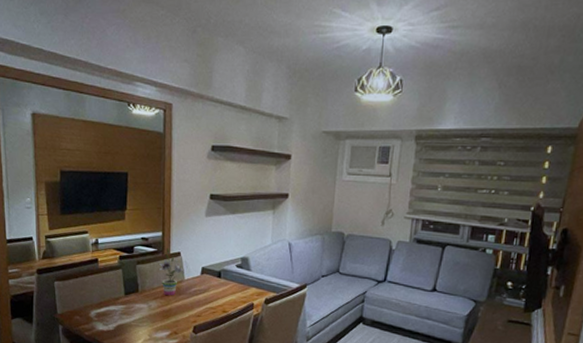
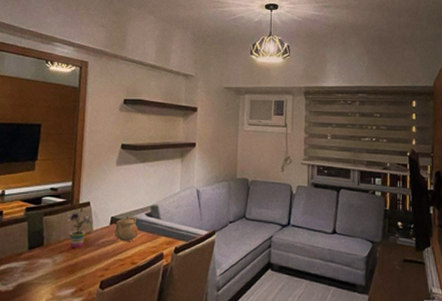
teapot: none [206,265,229,291] -> present [115,214,138,241]

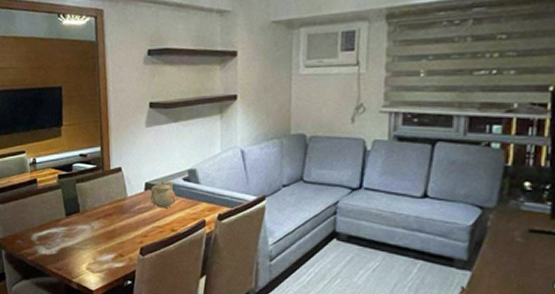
potted plant: present [67,198,93,249] -> none [100,164,127,216]

